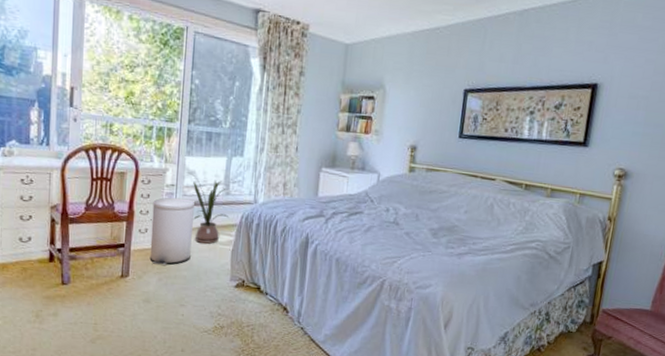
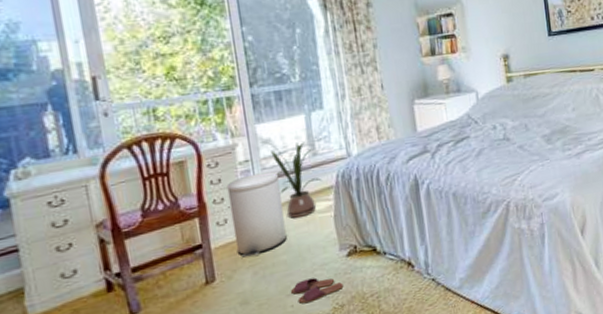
slippers: none [185,296,227,317] -> present [291,277,344,304]

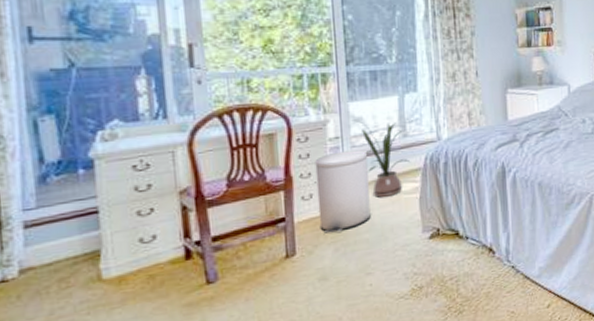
slippers: present [291,277,344,304] -> none [371,258,424,283]

